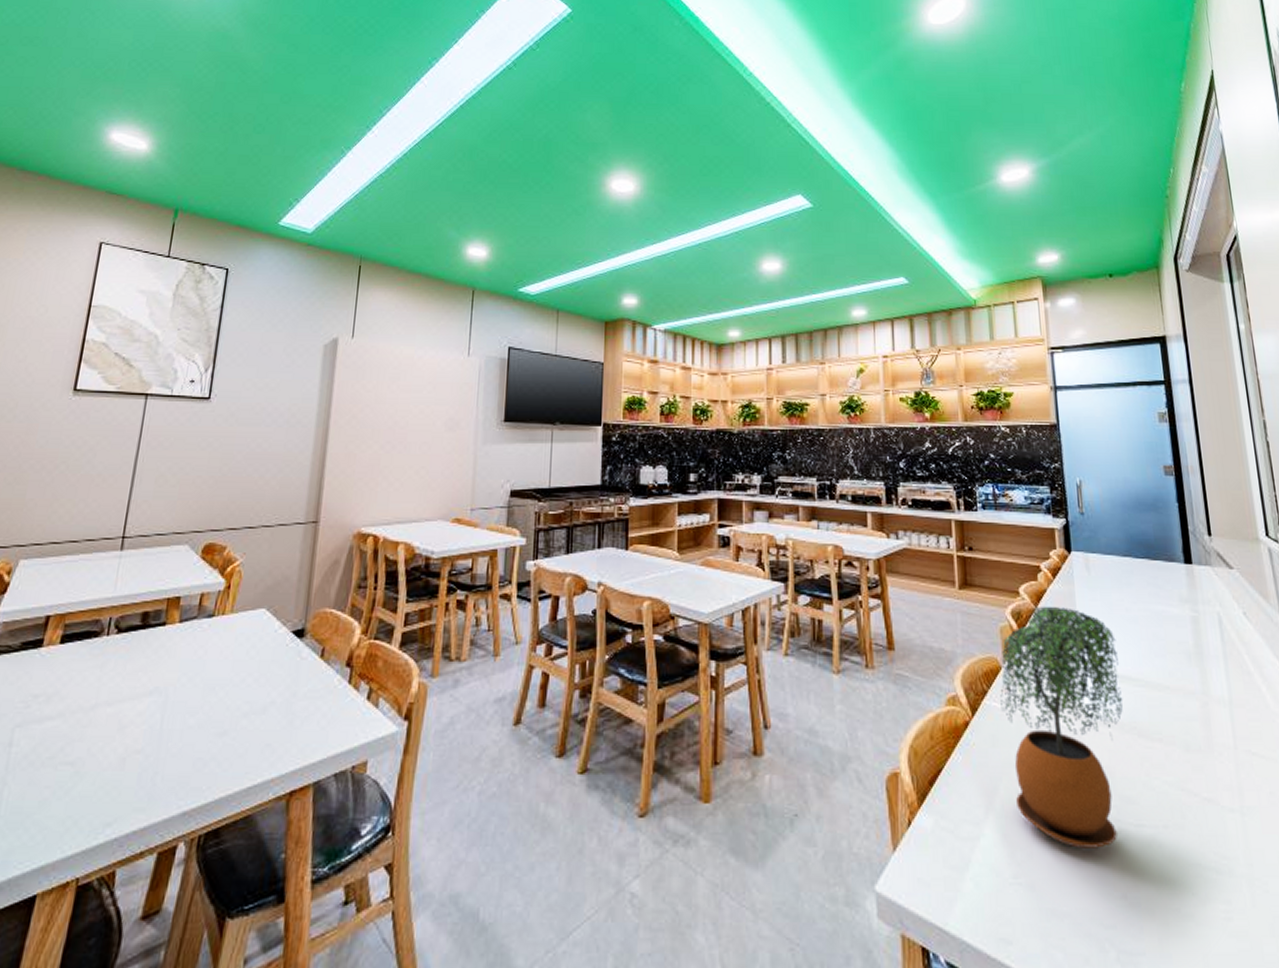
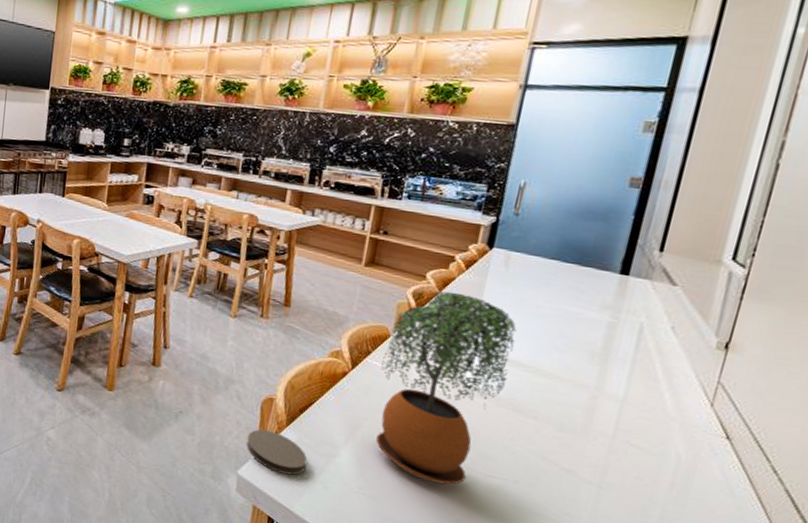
coaster: none [878,819,951,877] -> present [246,429,308,476]

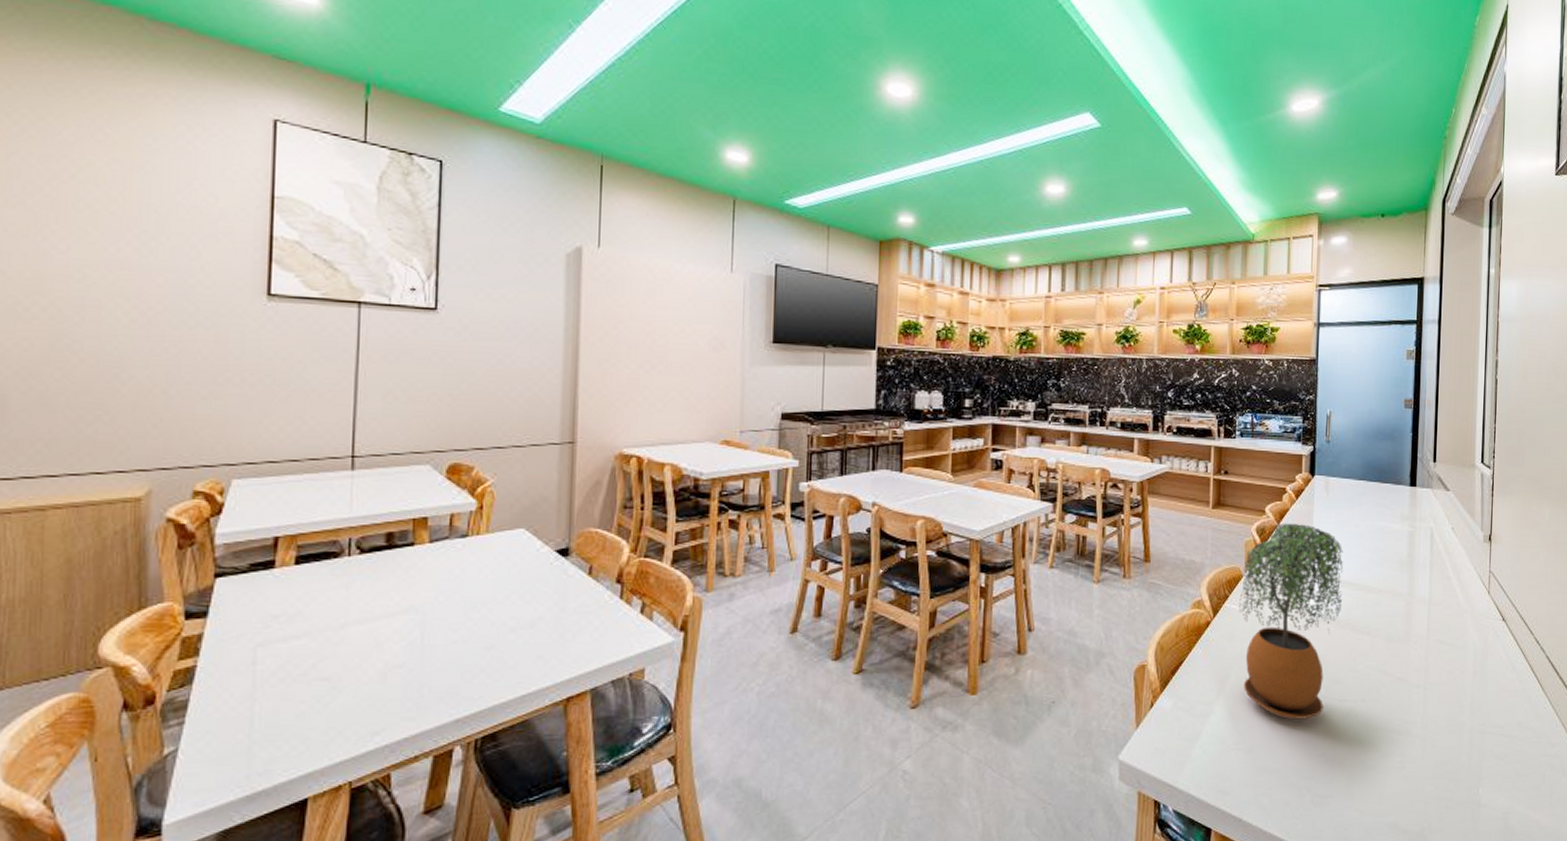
coaster: present [246,429,308,476] -> none [1124,702,1185,747]

